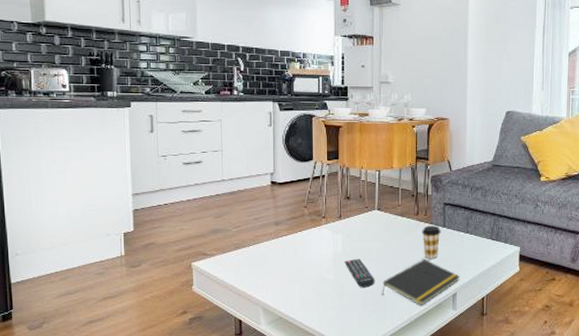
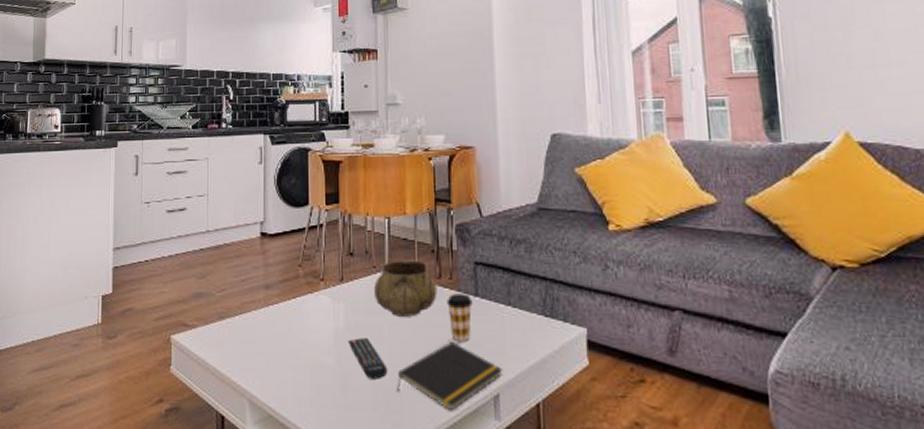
decorative bowl: none [366,202,415,243] -> present [374,260,438,317]

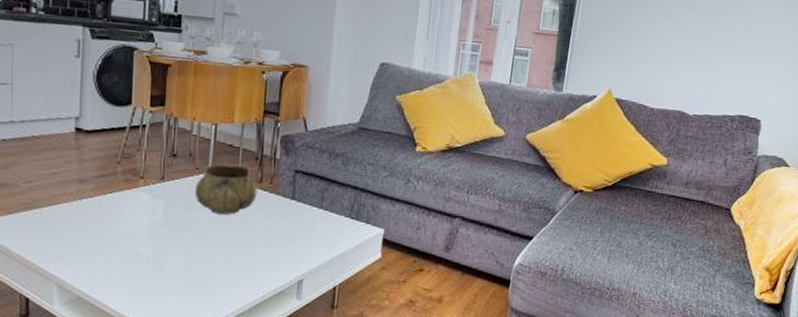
remote control: present [348,337,388,379] -> none [165,230,203,267]
notepad: present [397,342,503,411] -> none [210,237,309,293]
coffee cup: present [447,293,473,341] -> none [265,196,289,237]

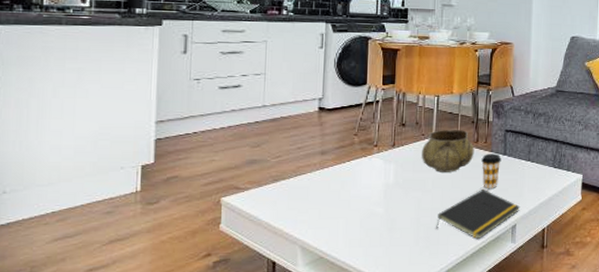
notepad: none [210,237,309,293] -> present [436,190,521,240]
coffee cup: none [265,196,289,237] -> present [481,153,502,188]

